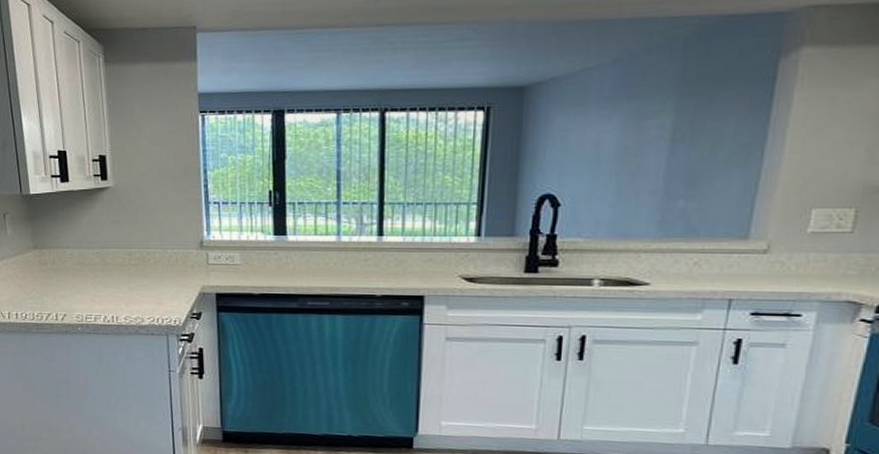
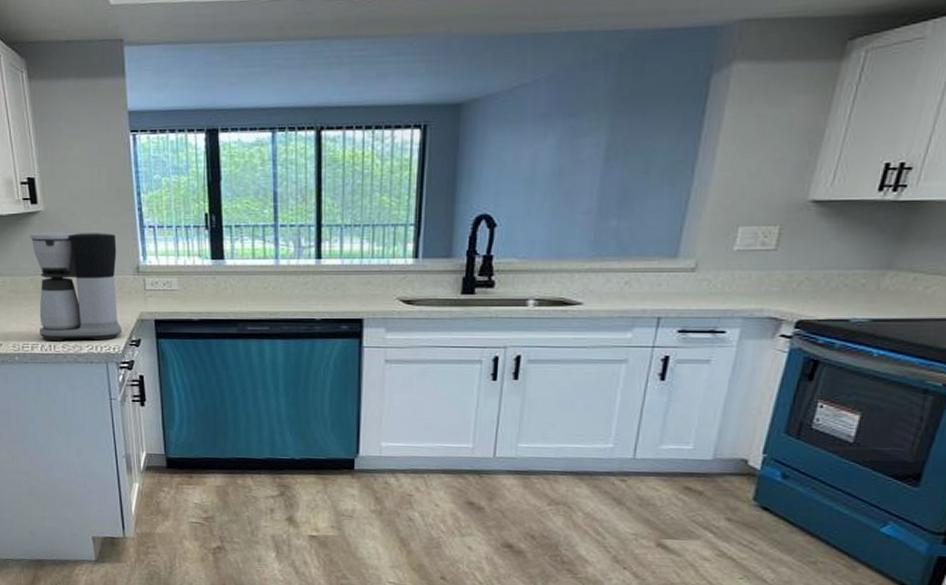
coffee maker: none [98,206,183,313] -> present [30,231,122,342]

